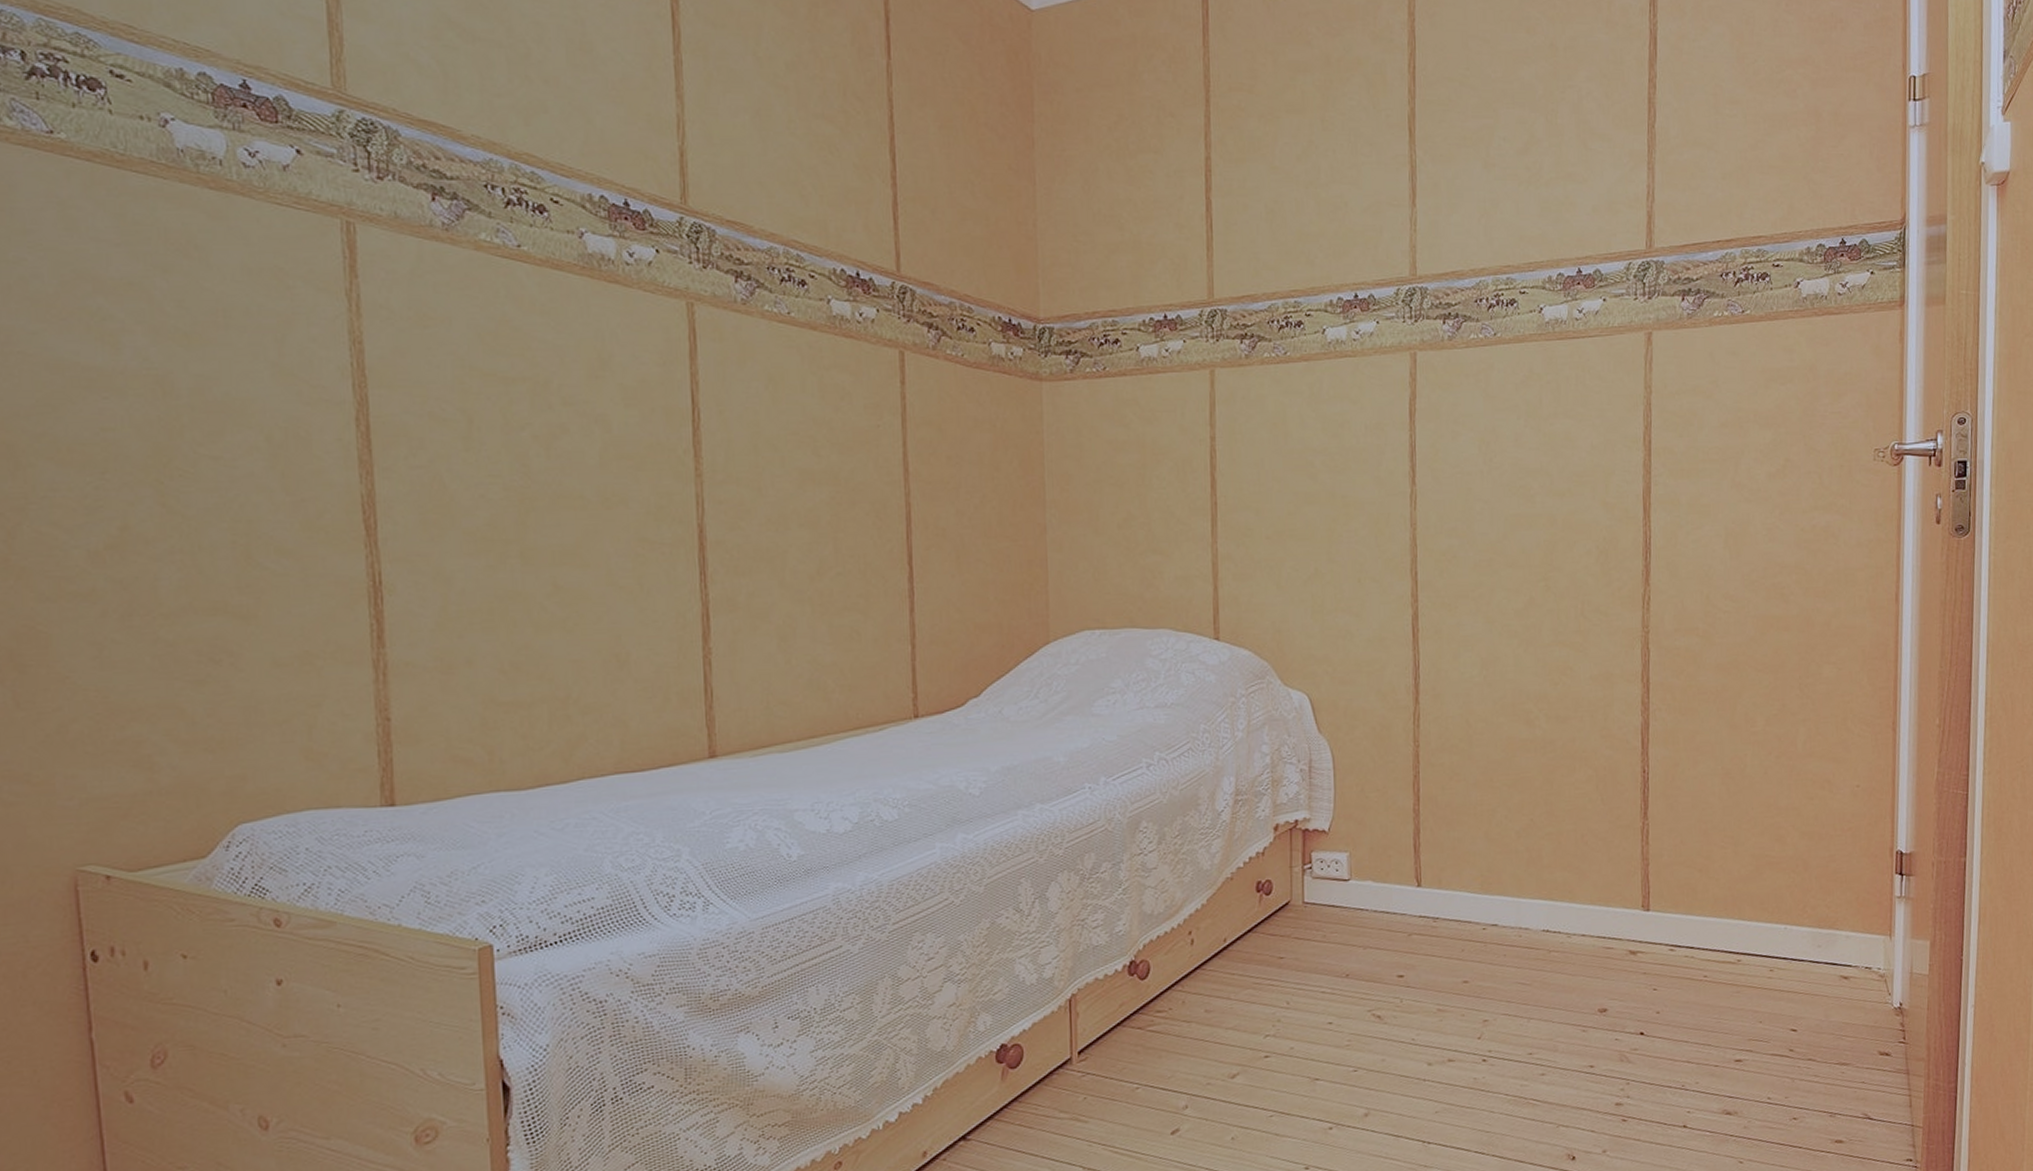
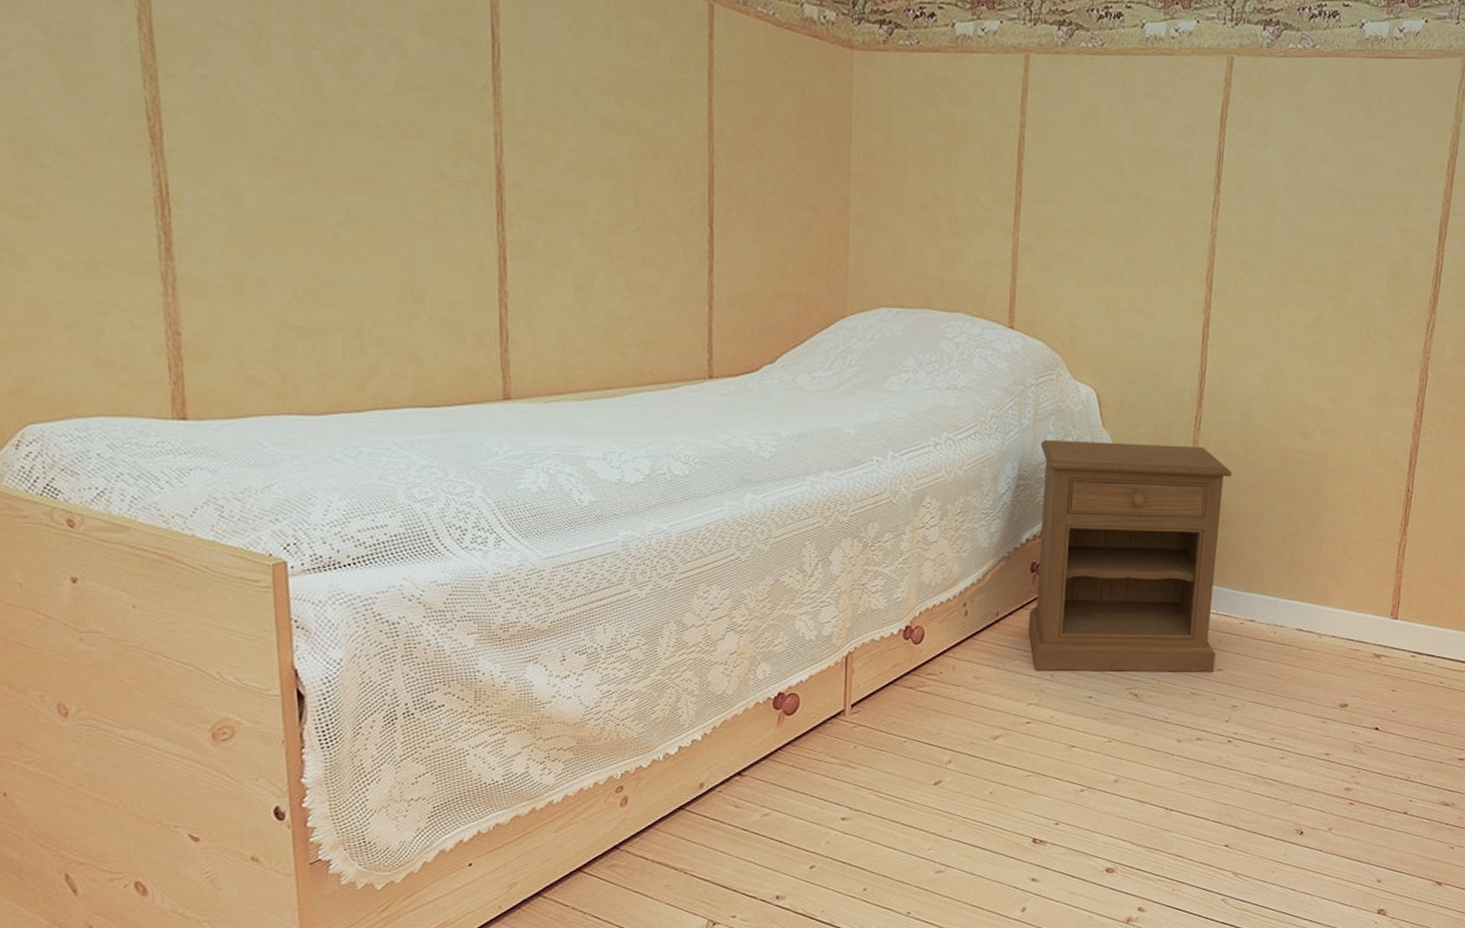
nightstand: none [1256,744,1460,999] -> present [1028,439,1232,672]

